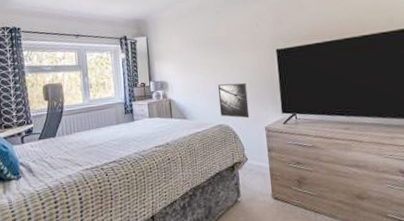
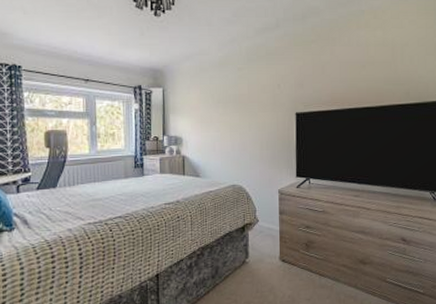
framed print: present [217,82,250,119] -> none [234,143,264,180]

